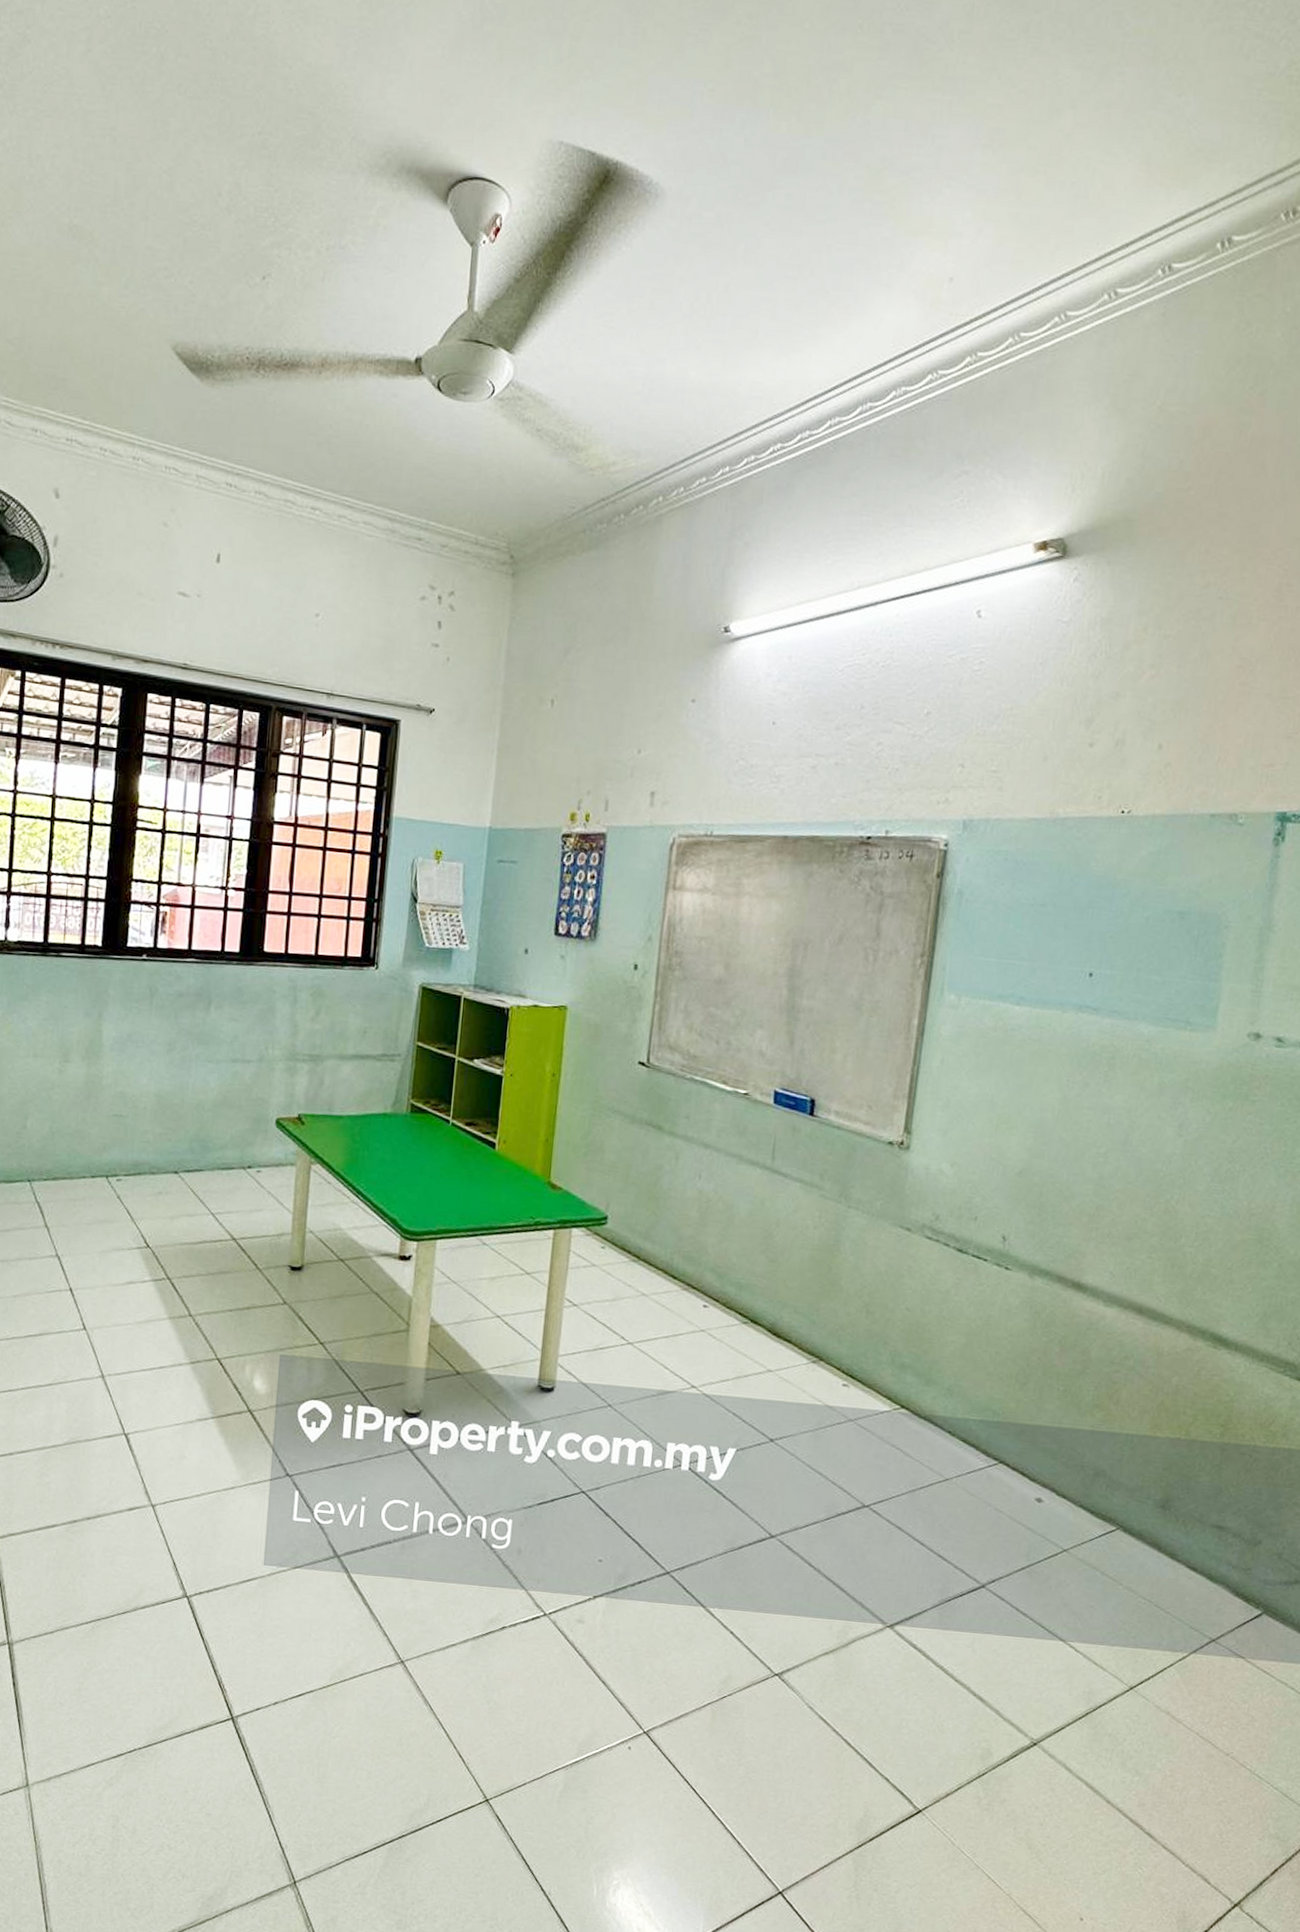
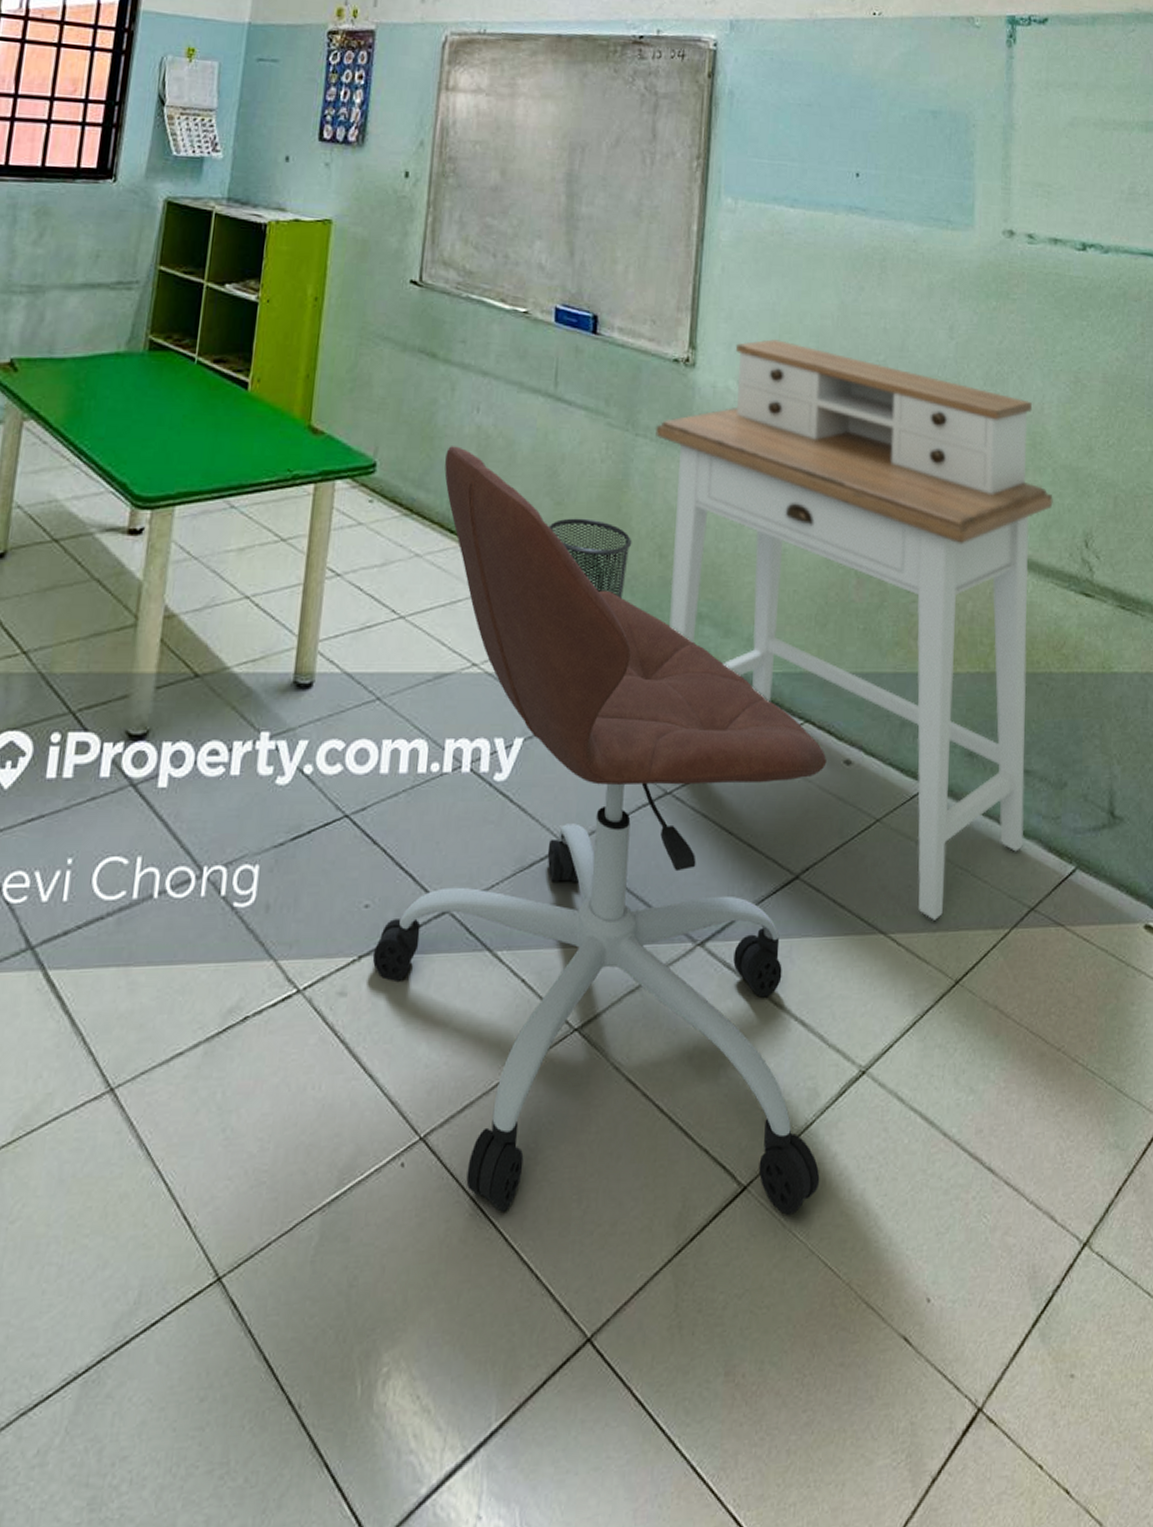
office chair: none [605,1206,1019,1837] -> present [372,446,827,1215]
waste bin: none [763,1274,841,1346] -> present [549,518,632,600]
desk: none [867,1128,1276,1637] -> present [655,339,1053,920]

